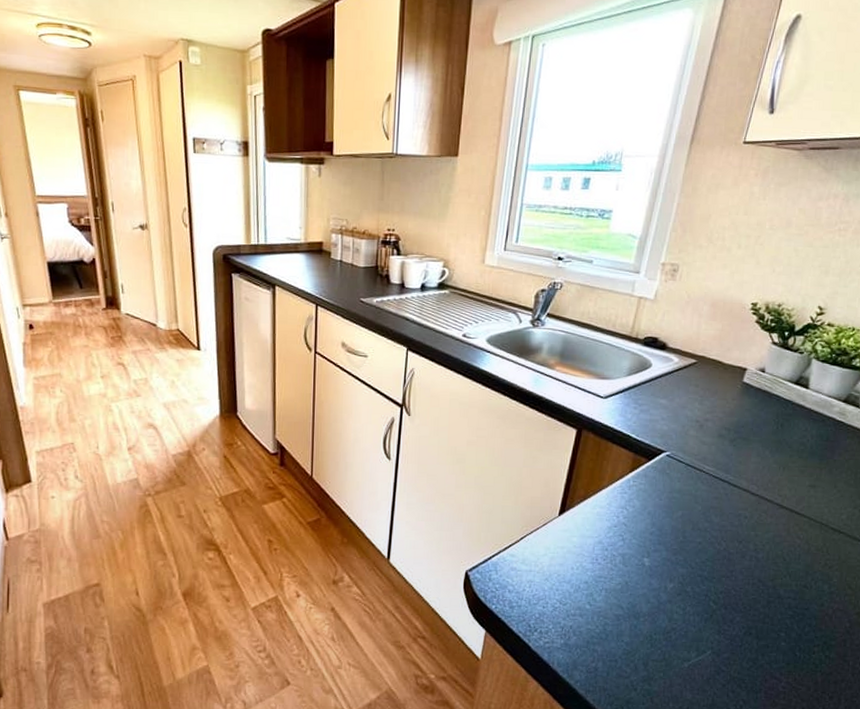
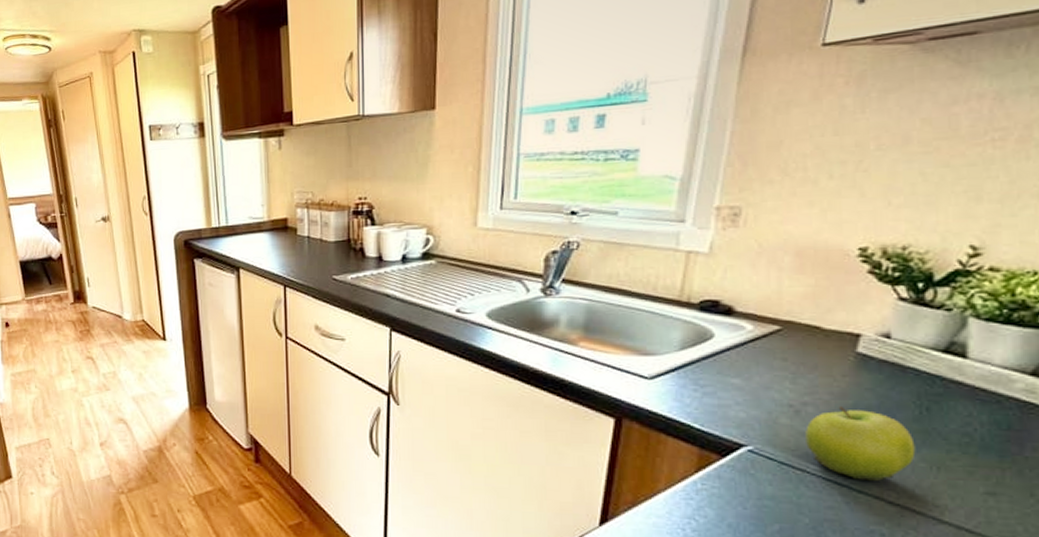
fruit: none [704,422,772,478] -> present [805,407,916,481]

